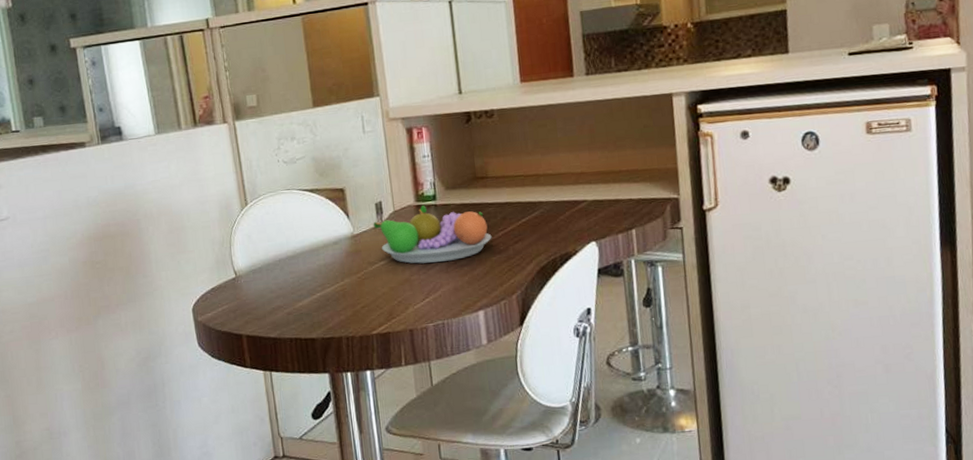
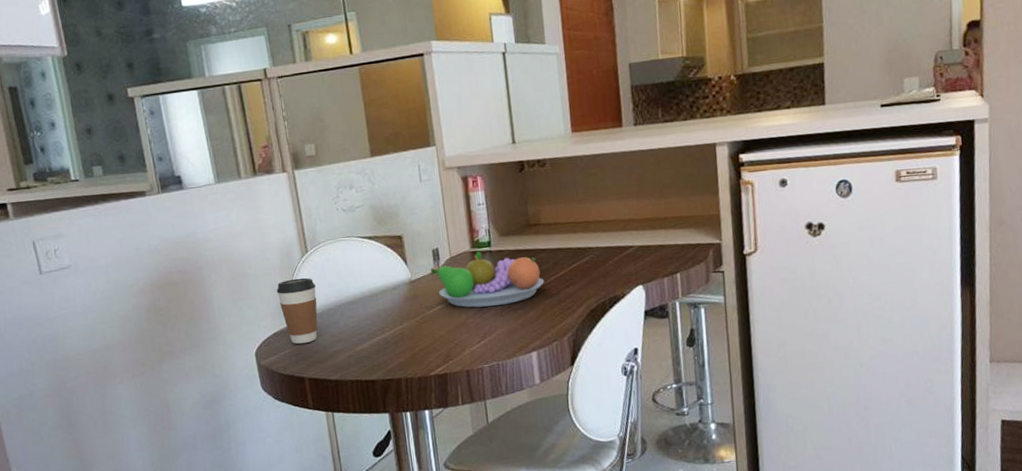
coffee cup: none [215,231,257,300] -> present [276,277,318,345]

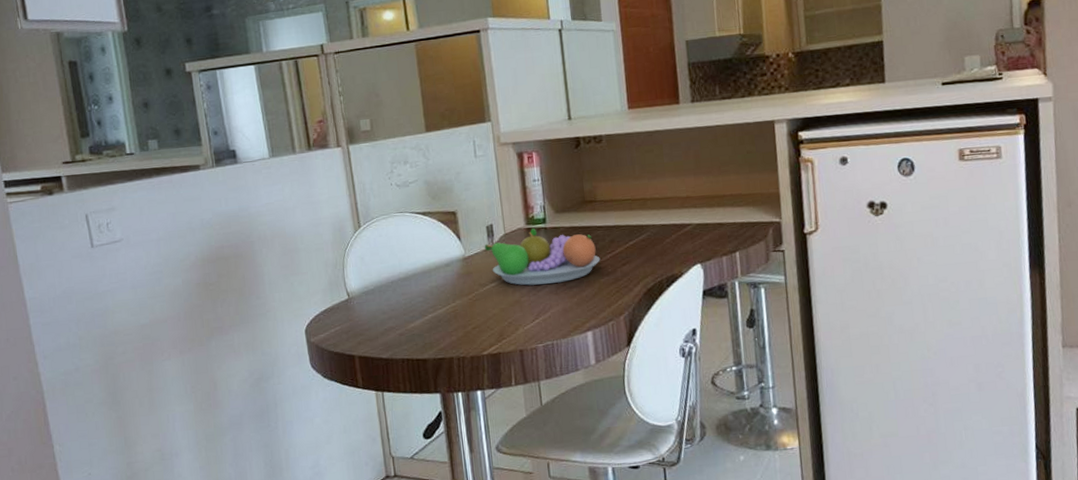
coffee cup: present [276,277,318,345] -> none [328,253,369,322]

